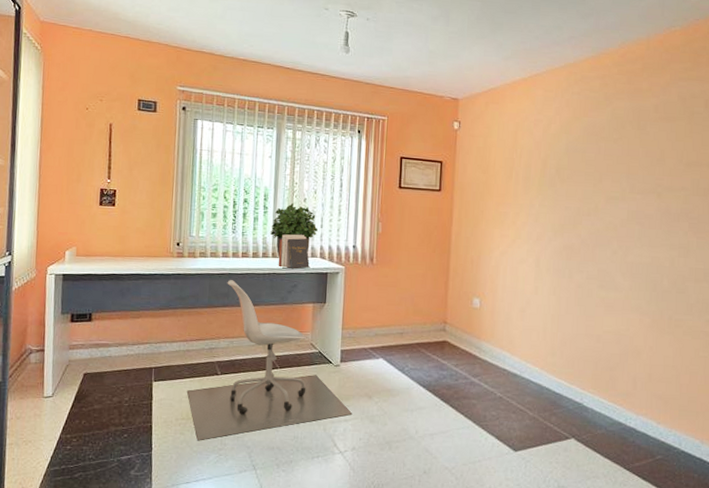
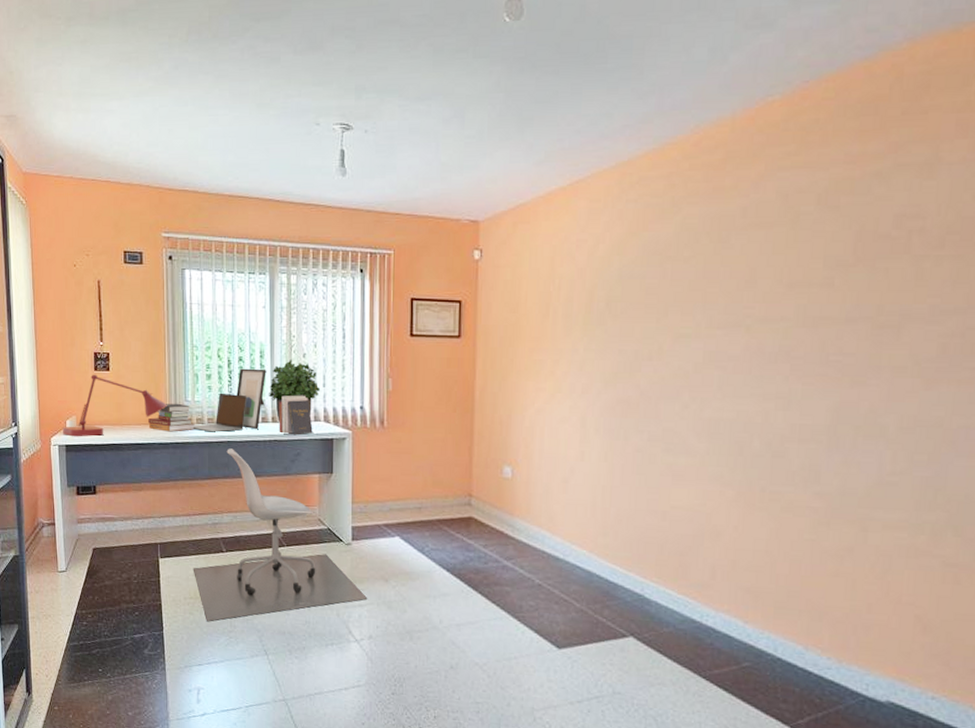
desk lamp: none [61,208,171,267] -> present [63,374,167,437]
books: none [151,237,198,264] -> present [148,403,195,432]
laptop: none [196,230,250,266] -> present [194,392,248,433]
picture frame: none [240,209,270,264] -> present [236,368,267,430]

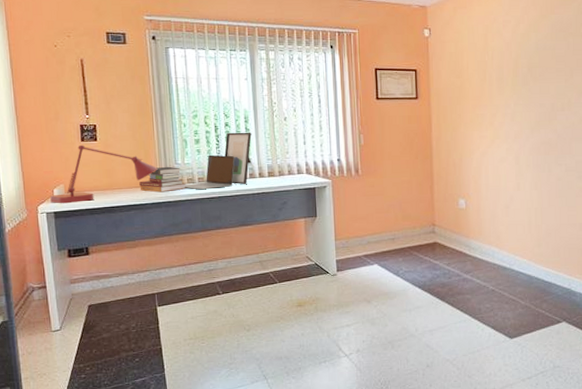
office chair: present [194,448,368,622] -> none [192,203,354,358]
potted plant: present [268,360,320,422] -> none [254,123,301,177]
books: present [279,395,313,436] -> none [264,152,297,187]

